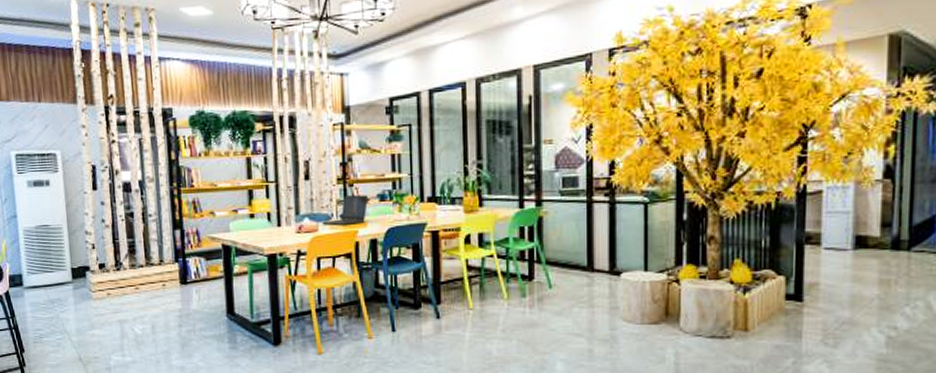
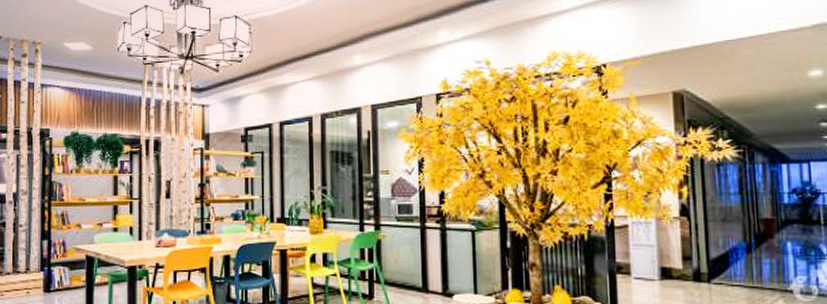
laptop computer: present [322,195,369,226] -> none [180,214,224,242]

